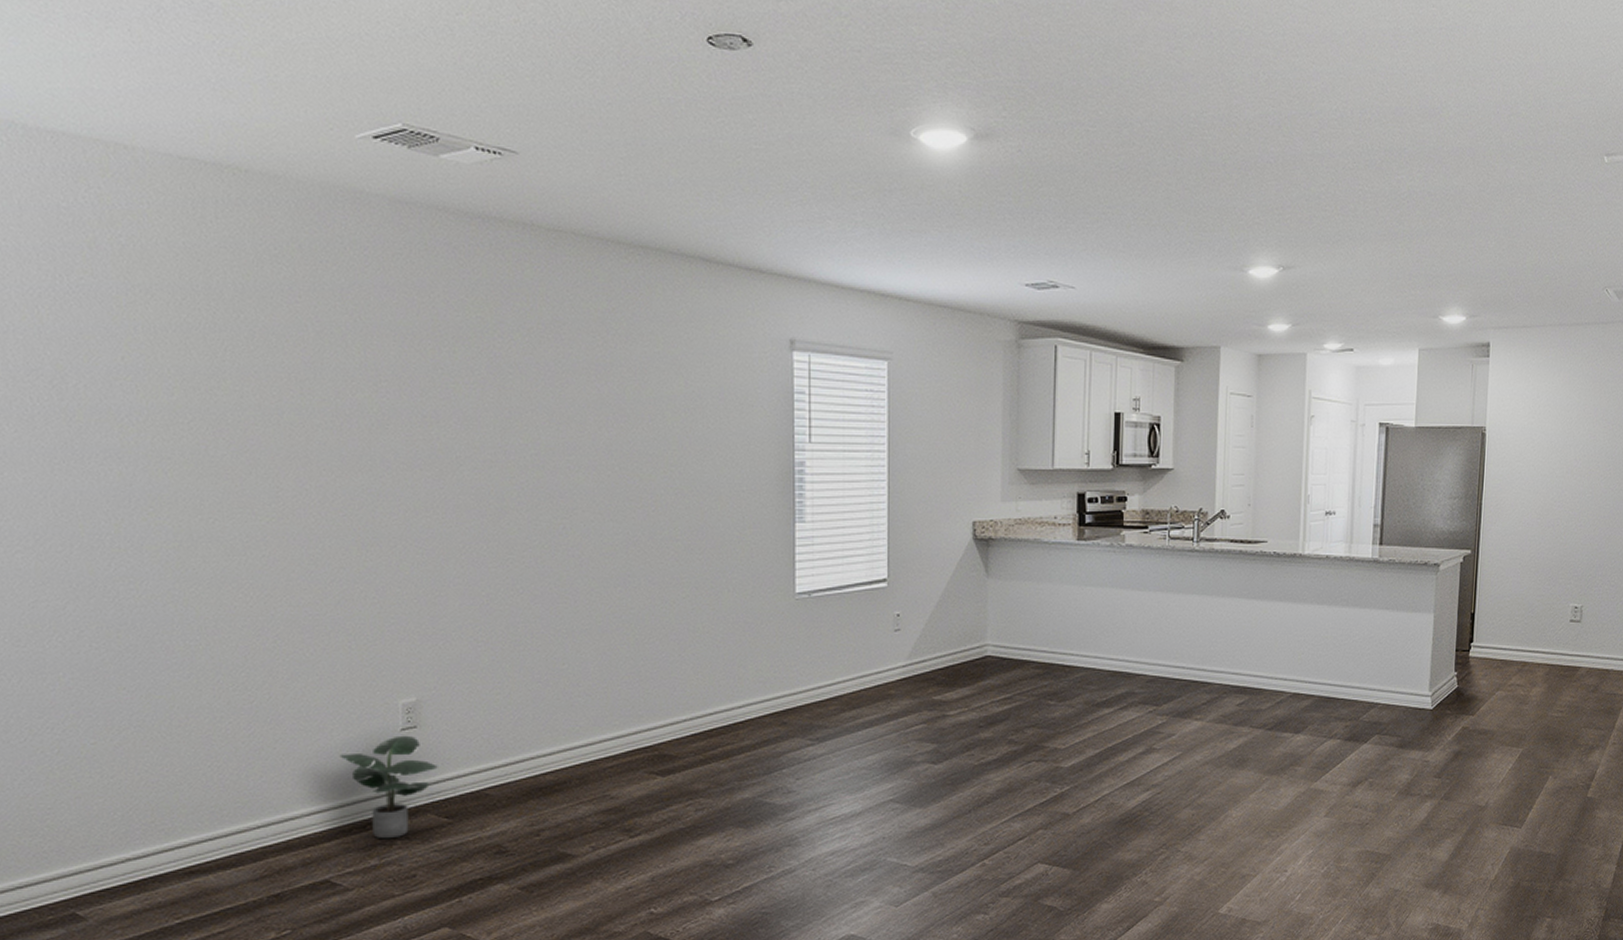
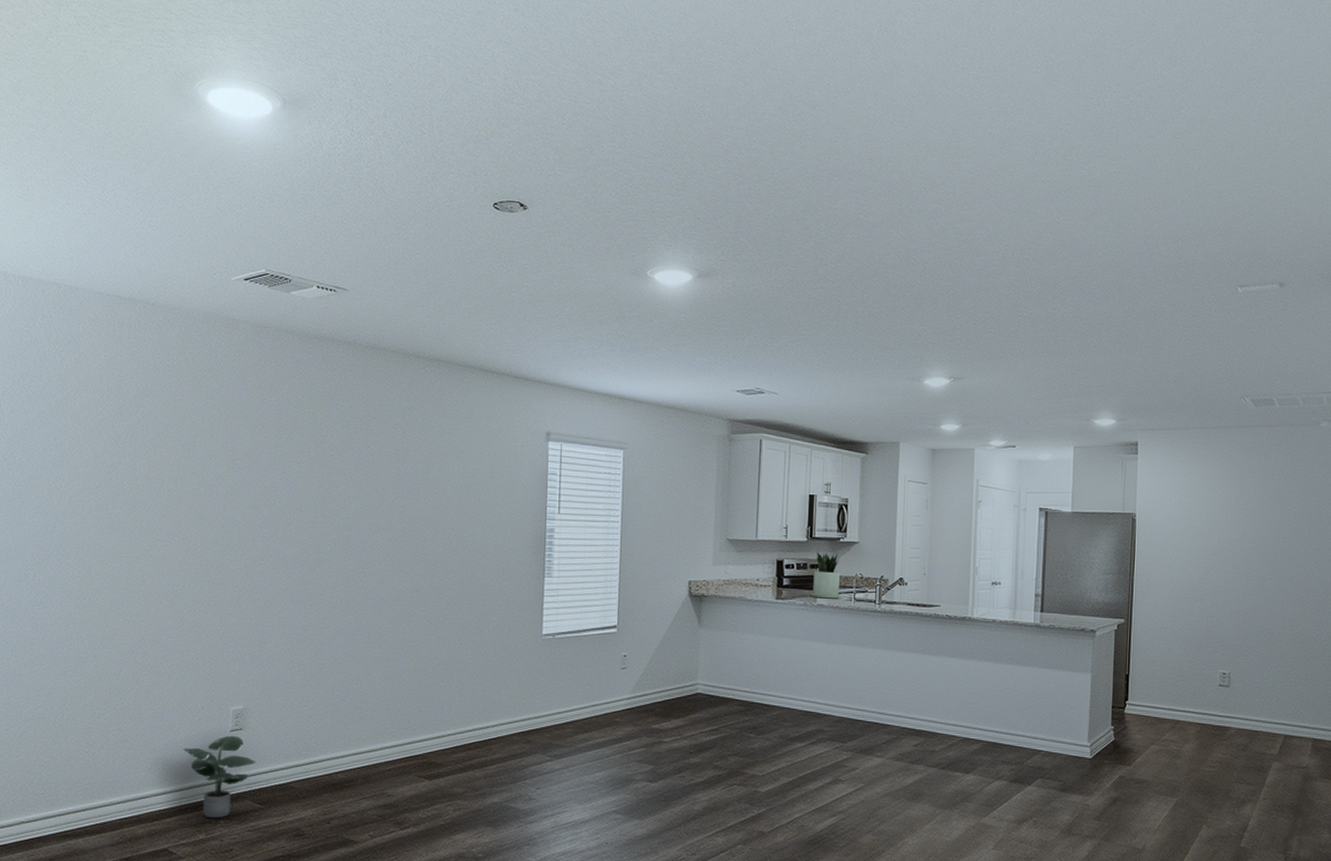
planter: none [1117,481,1154,538] -> present [810,552,841,599]

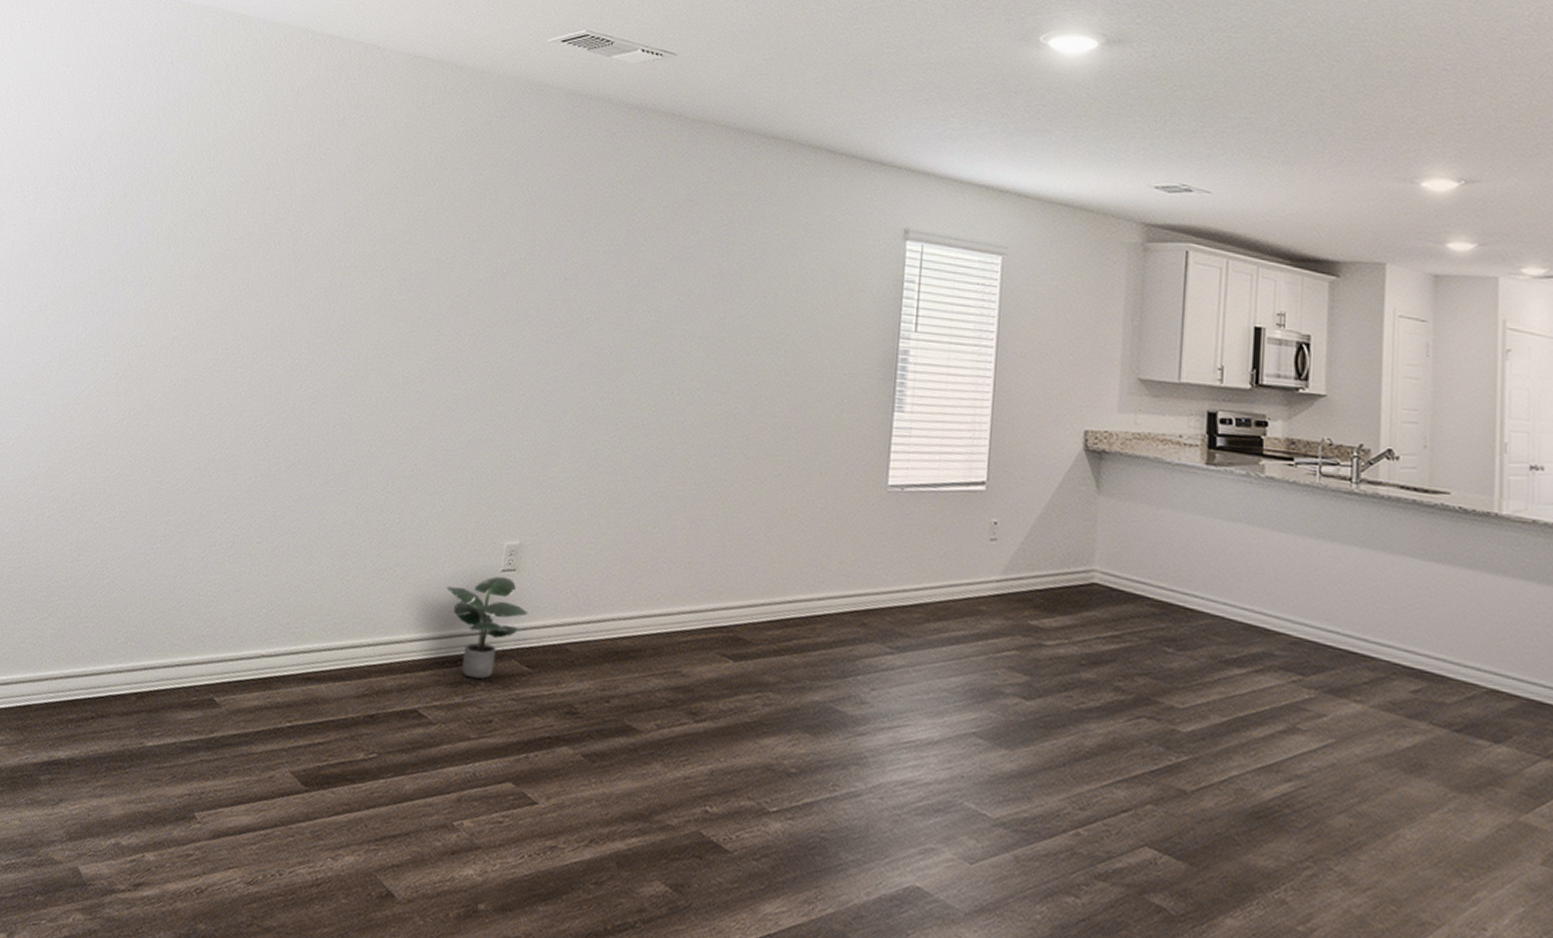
planter: present [810,552,841,599] -> none [1255,404,1301,472]

